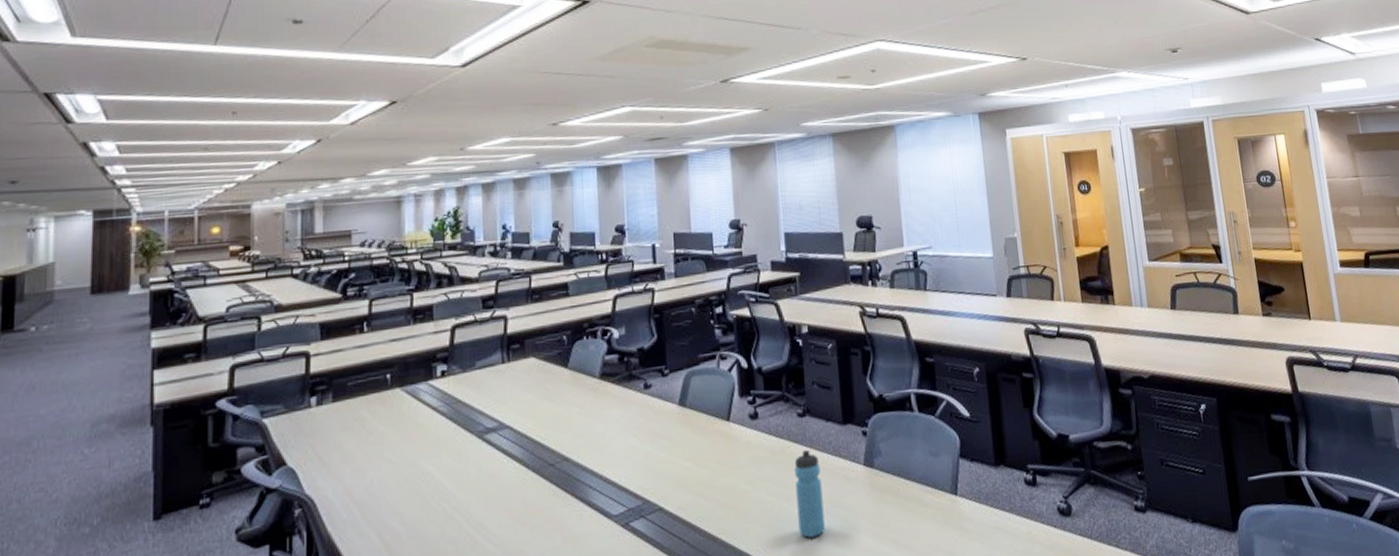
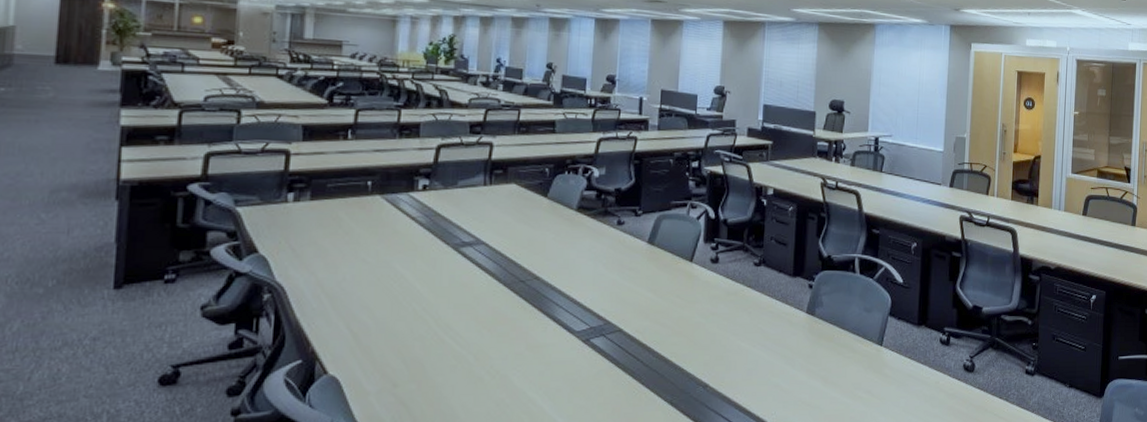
water bottle: present [794,449,825,538] -> none [742,294,768,368]

